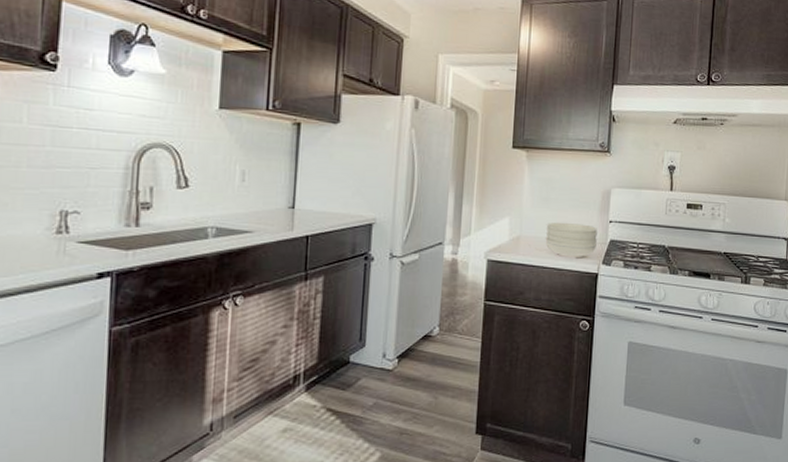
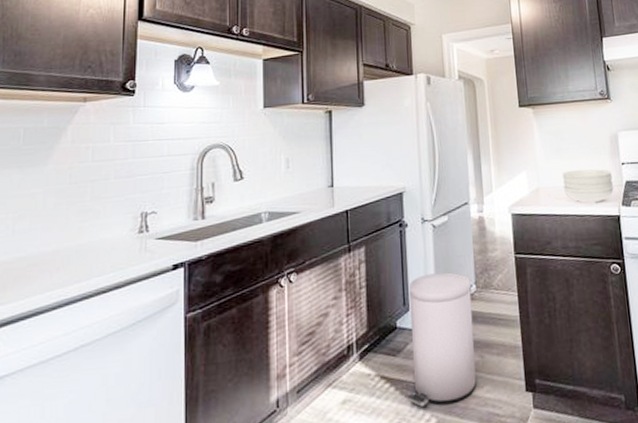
pedal bin: none [353,312,434,442] -> present [407,272,477,408]

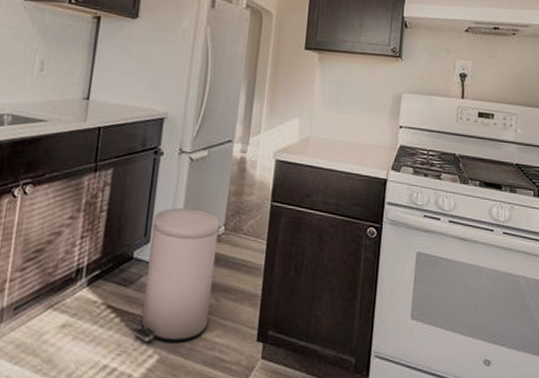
bowl: present [561,169,614,204] -> none [334,124,388,163]

